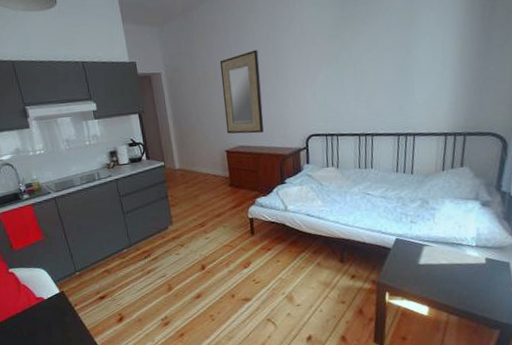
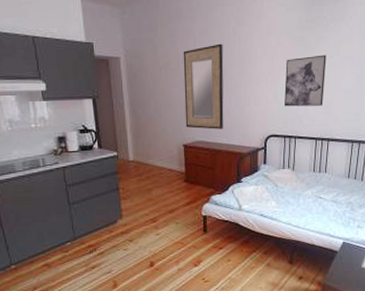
wall art: none [322,49,365,105] -> present [284,55,326,107]

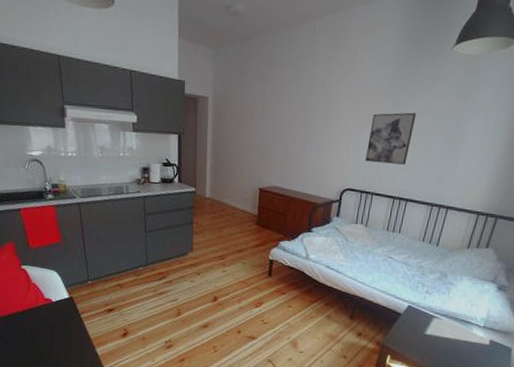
home mirror: present [183,43,224,129] -> none [263,92,311,177]

